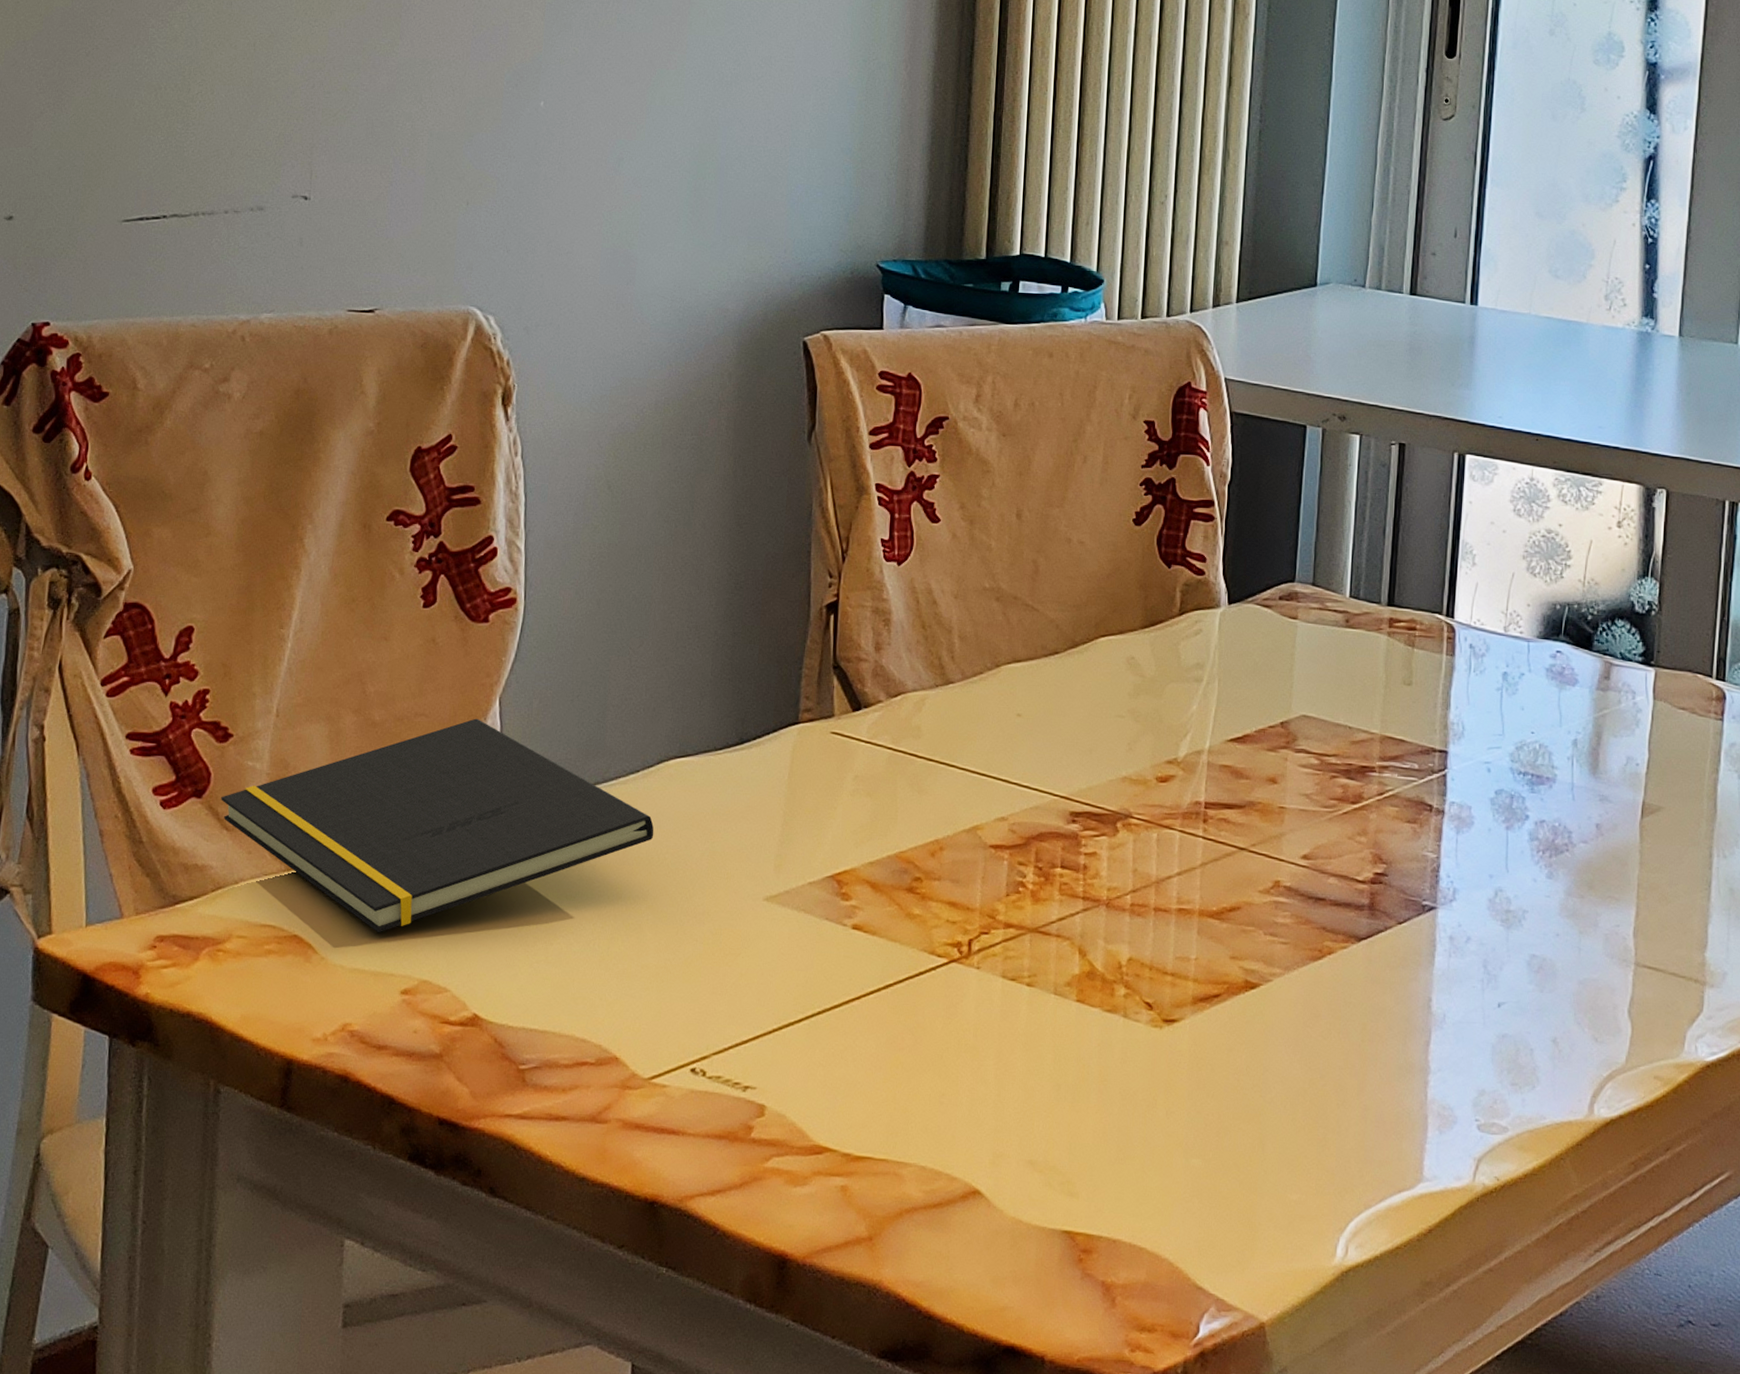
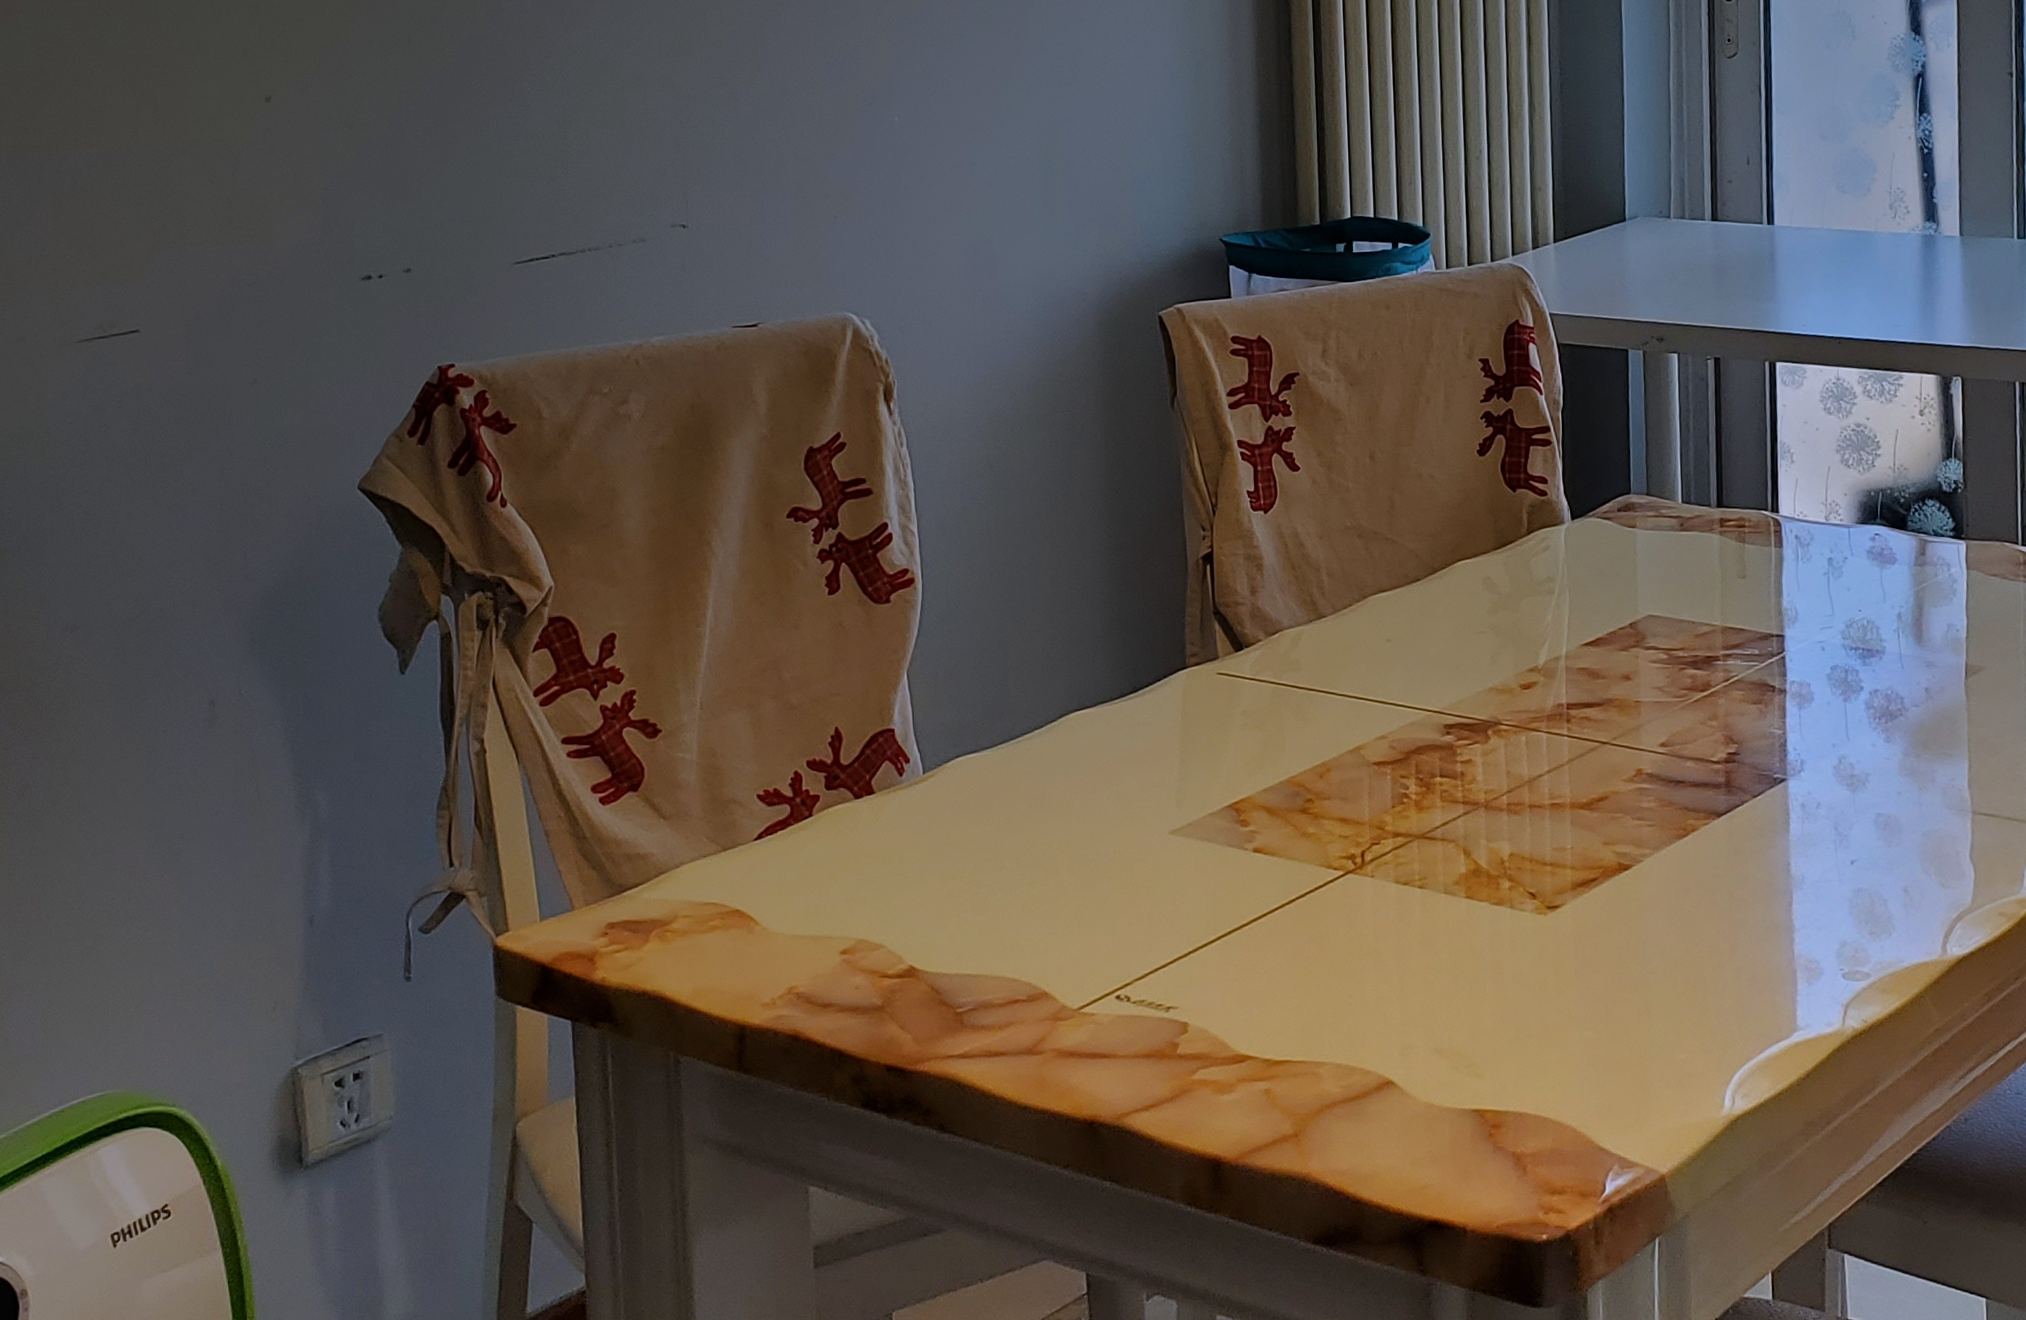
notepad: present [221,718,654,933] -> none [656,692,1062,900]

